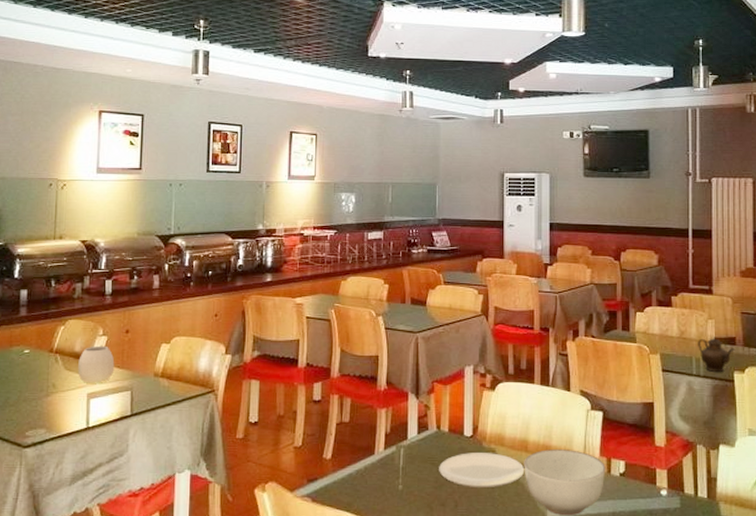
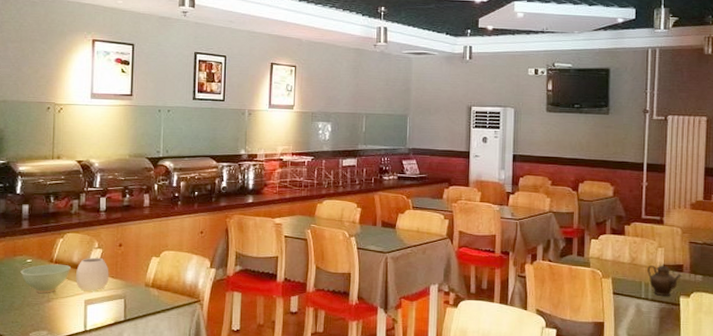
bowl: none [17,354,72,387] -> present [20,264,71,293]

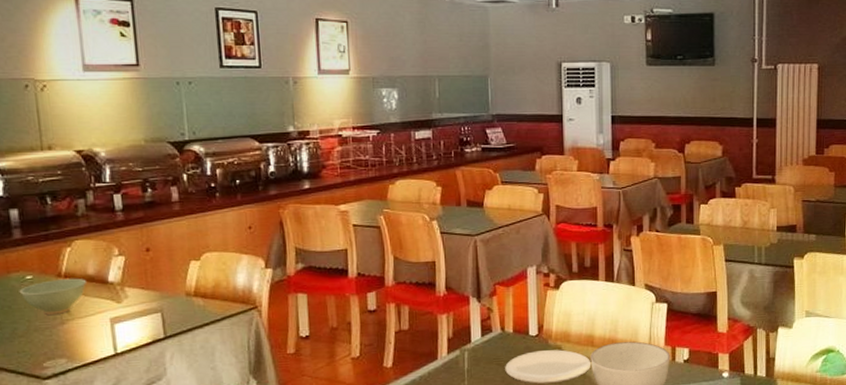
cup: present [76,257,109,291] -> none [94,266,139,308]
teapot: present [647,264,683,296] -> none [760,225,796,259]

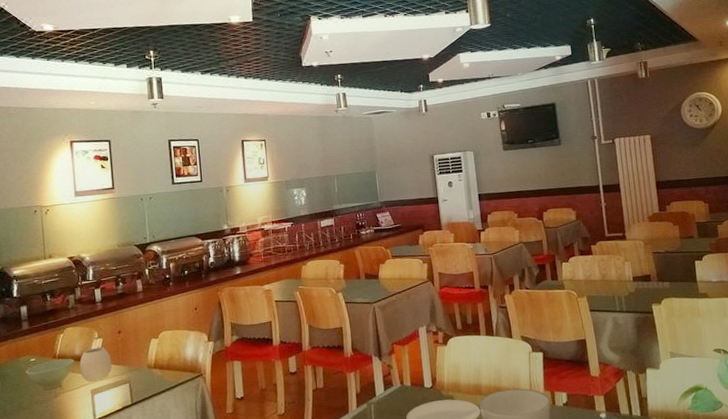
cup: none [94,266,139,308] -> present [79,347,112,382]

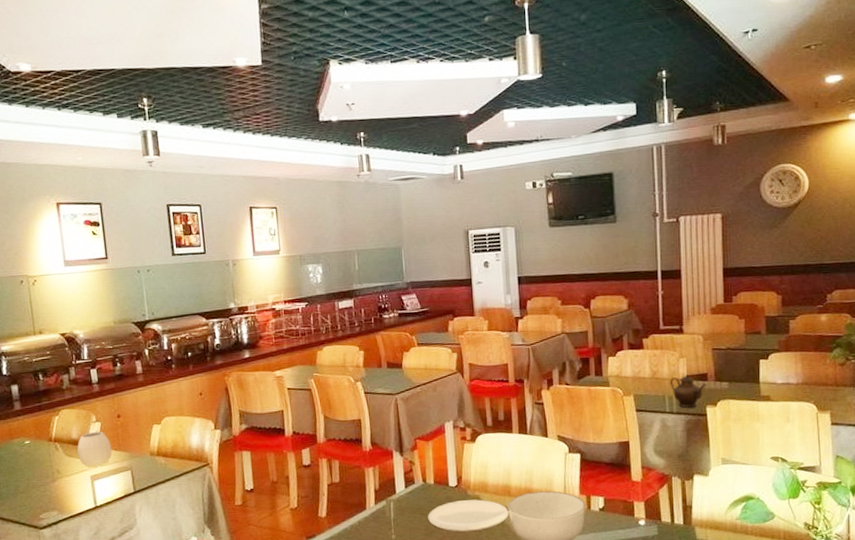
bowl: present [25,358,74,390] -> none [20,442,72,474]
teapot: none [618,276,652,307] -> present [670,374,708,408]

